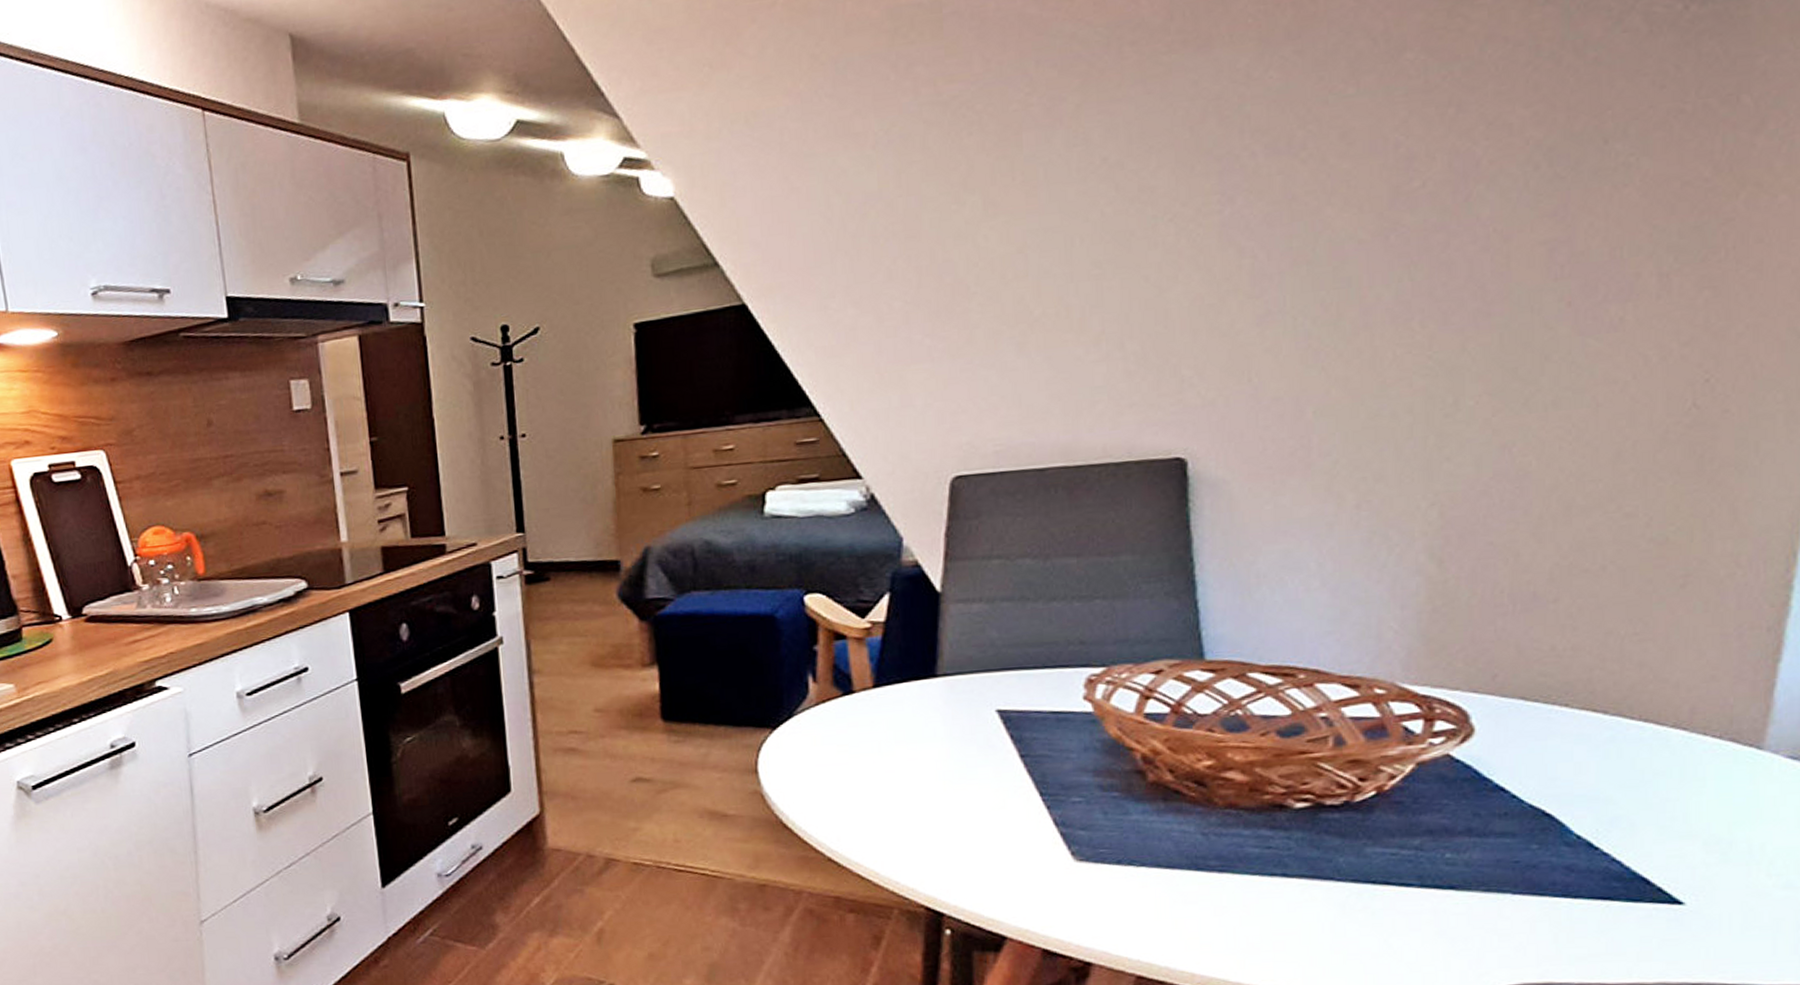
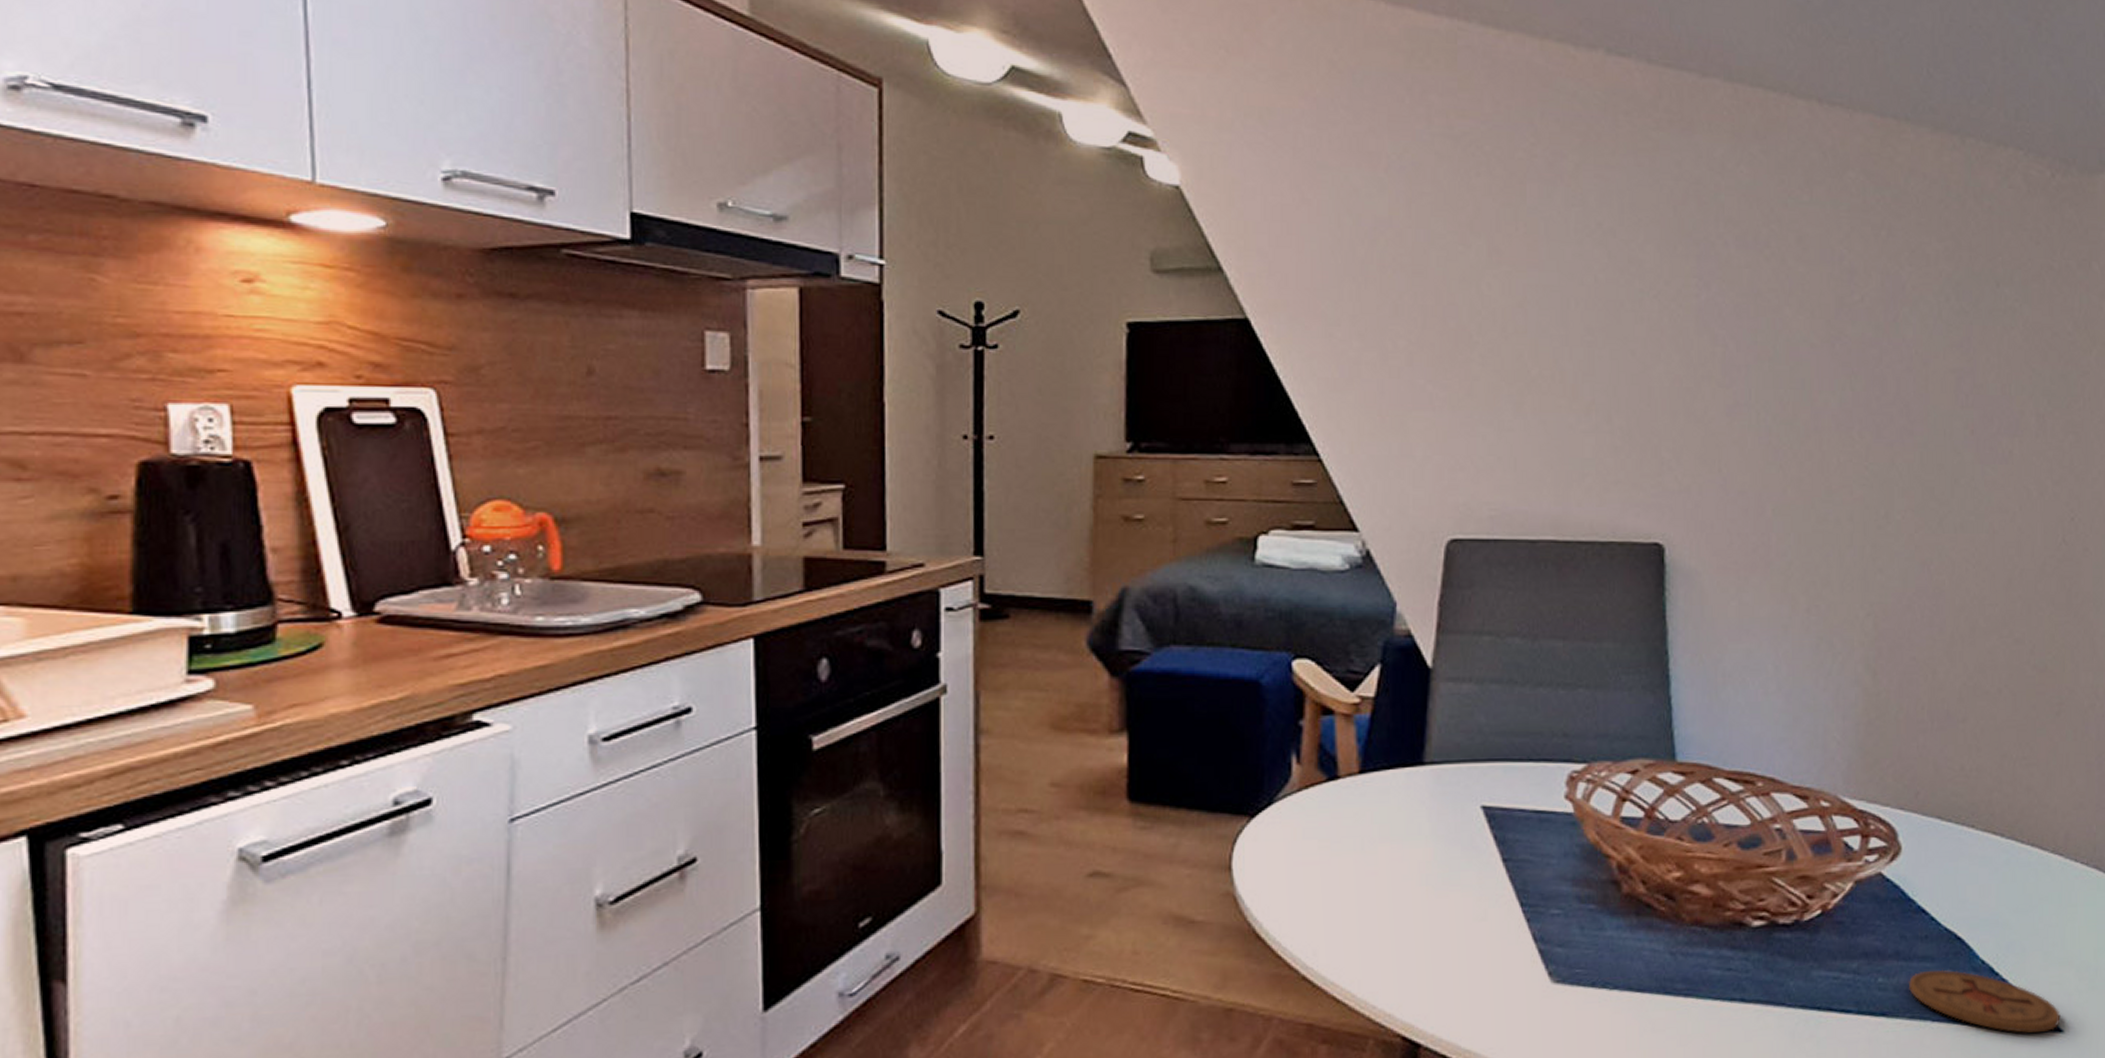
coaster: none [1482,844,1681,905] -> present [1908,969,2061,1033]

